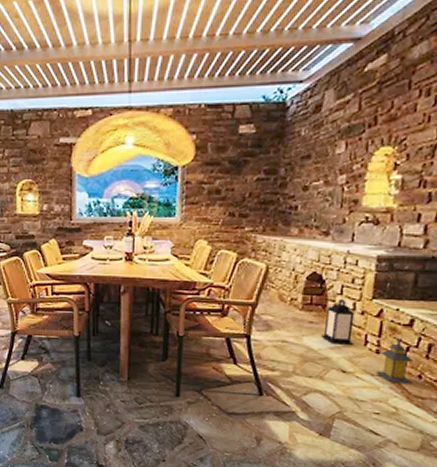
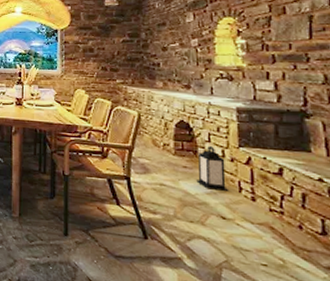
lantern: present [375,337,415,384] -> none [255,185,293,235]

